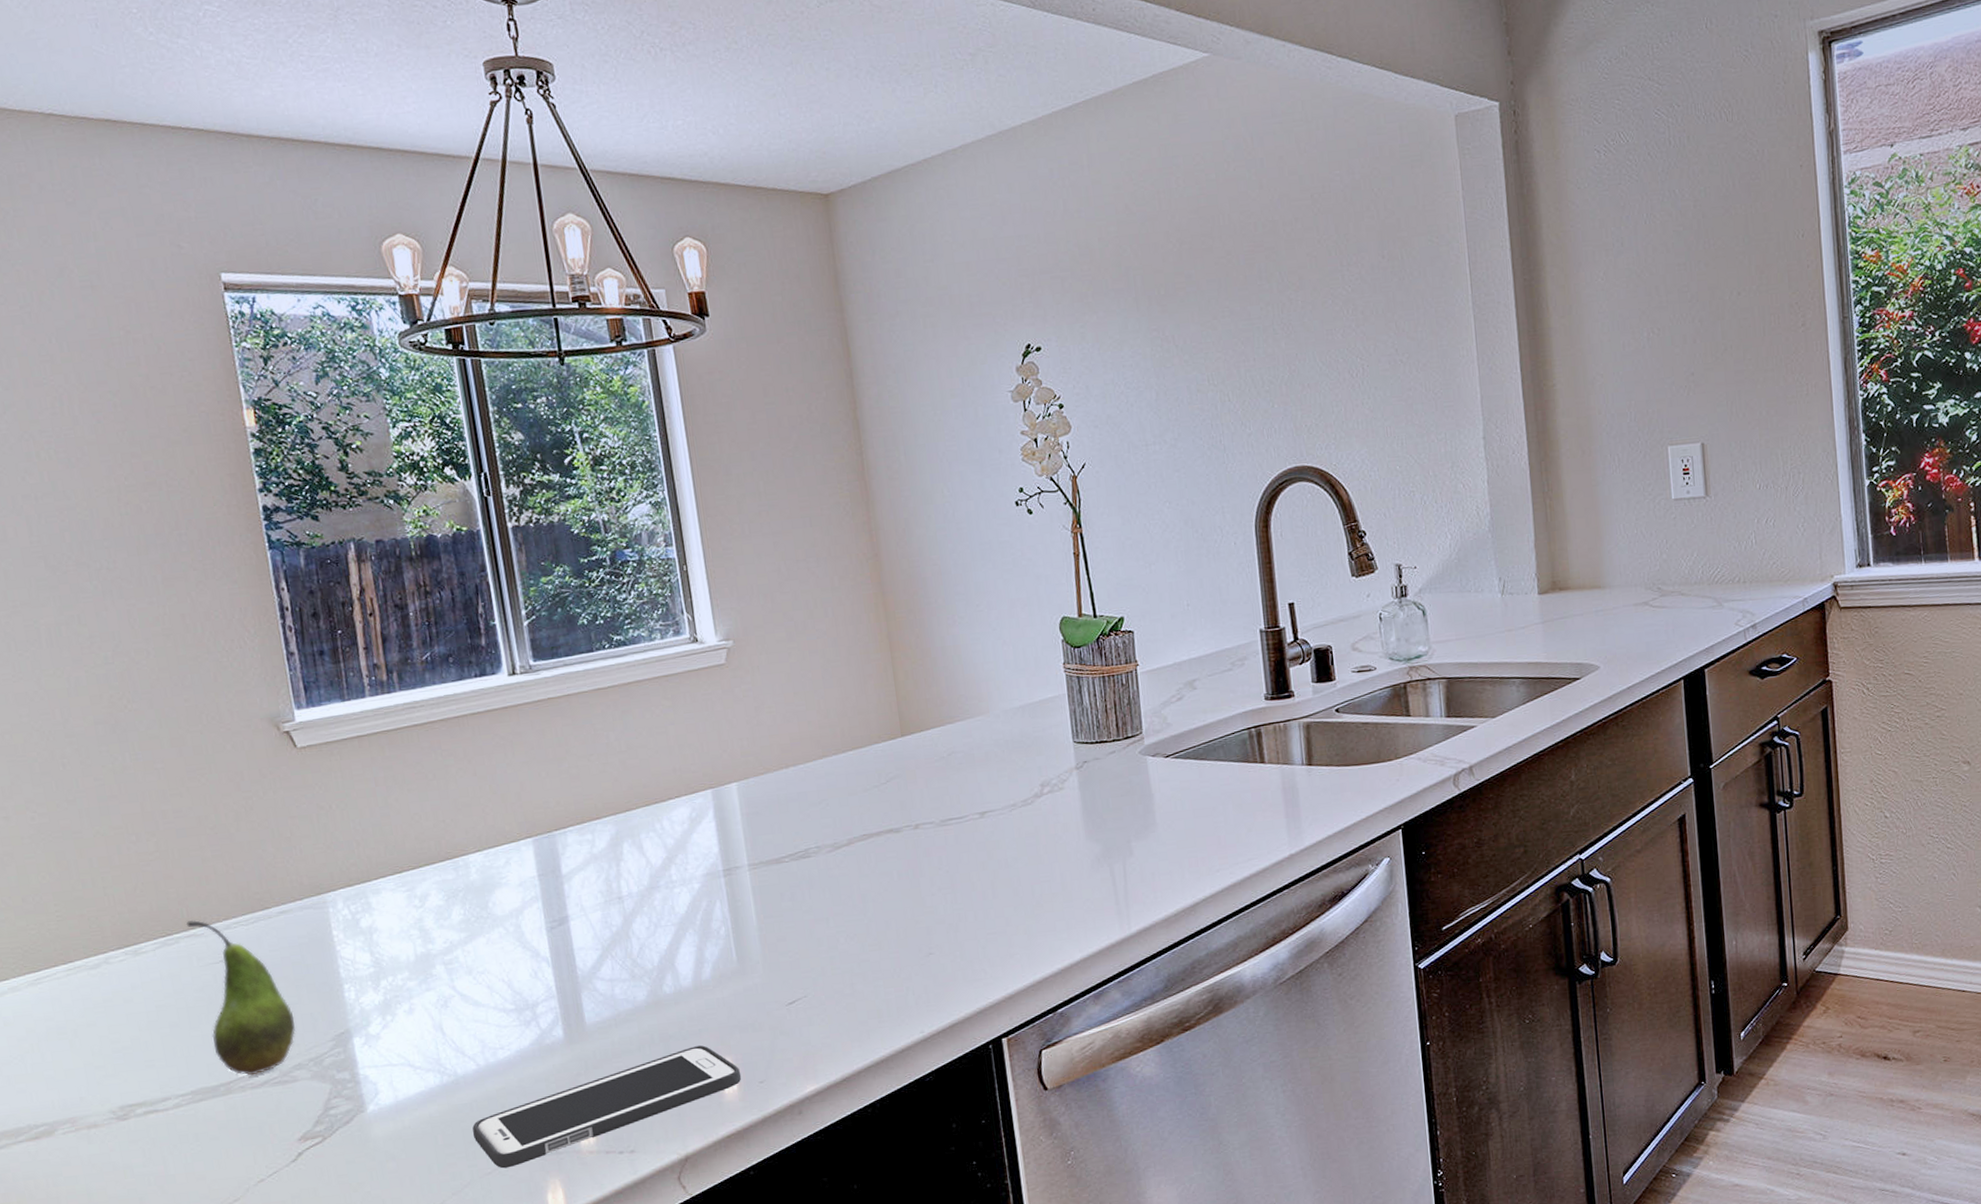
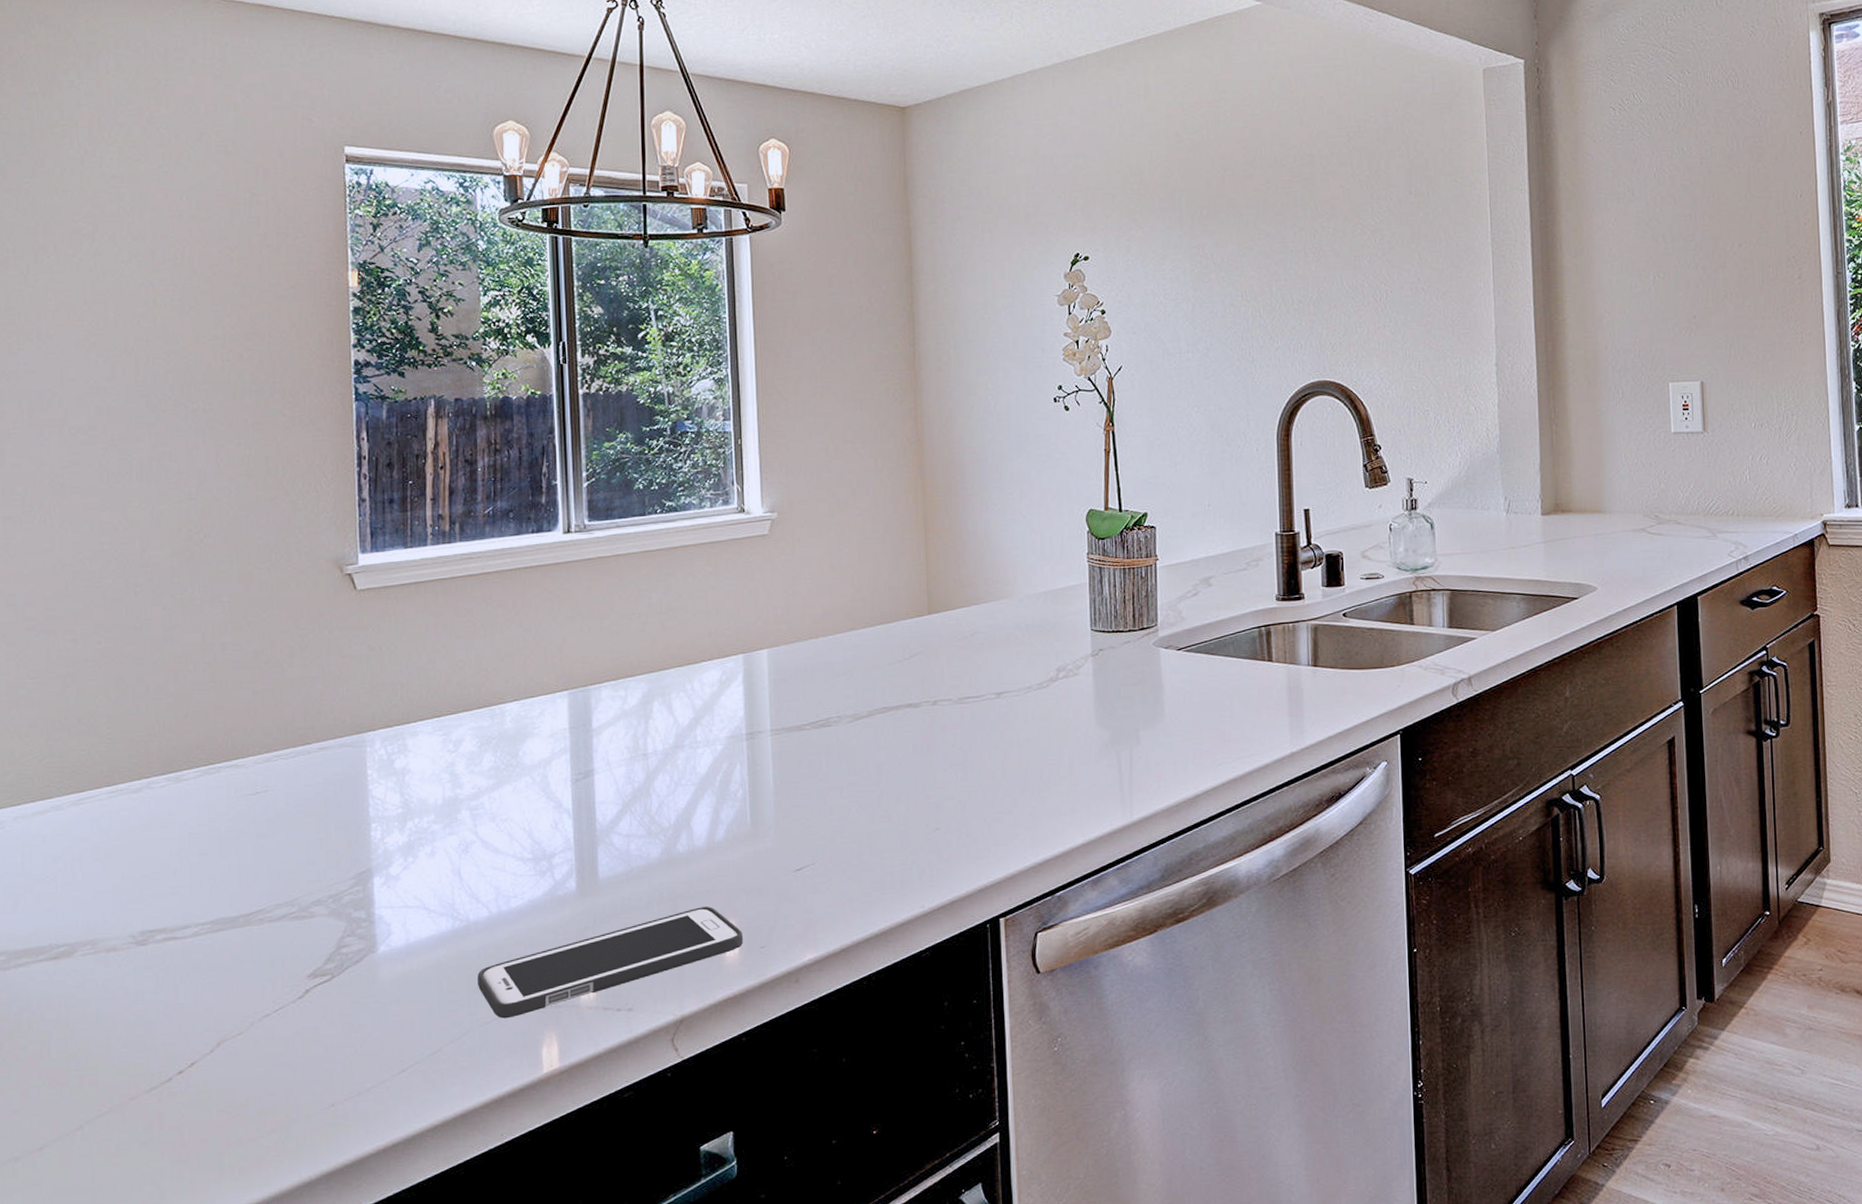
fruit: present [186,919,296,1076] -> none [229,750,320,909]

